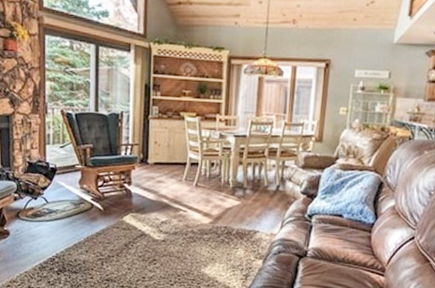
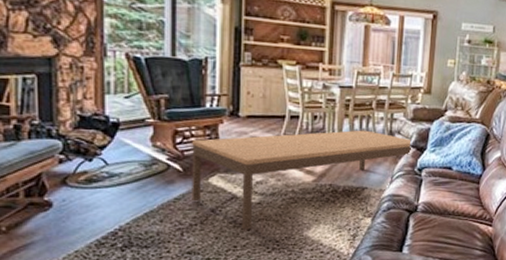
coffee table: none [110,176,302,264] -> present [192,130,412,230]

